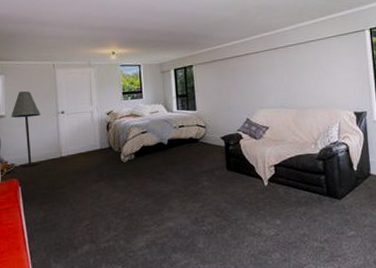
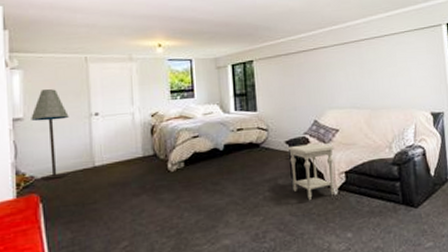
side table: none [223,139,266,191] -> present [287,143,335,201]

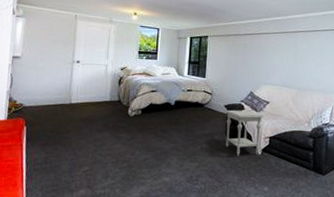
floor lamp: present [31,89,69,180] -> none [26,37,57,109]

